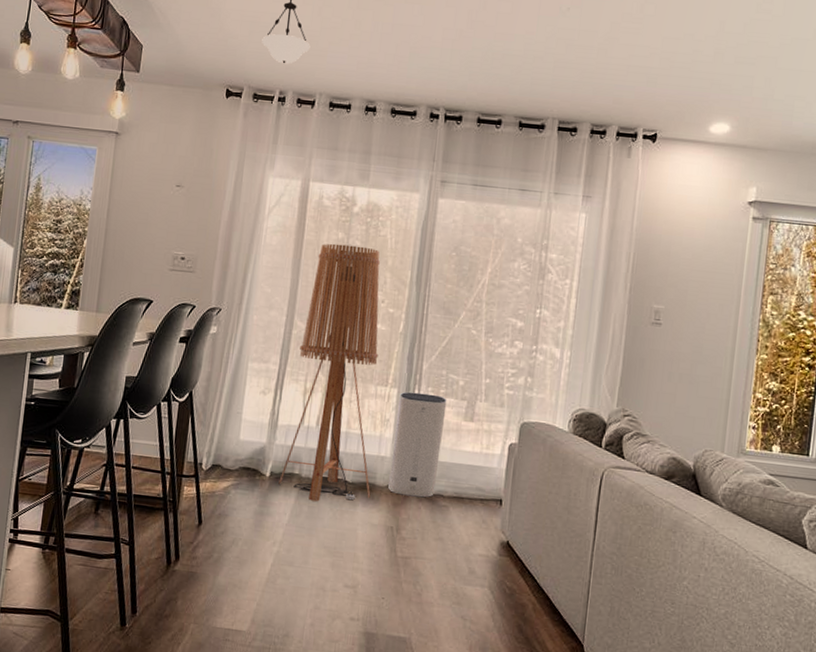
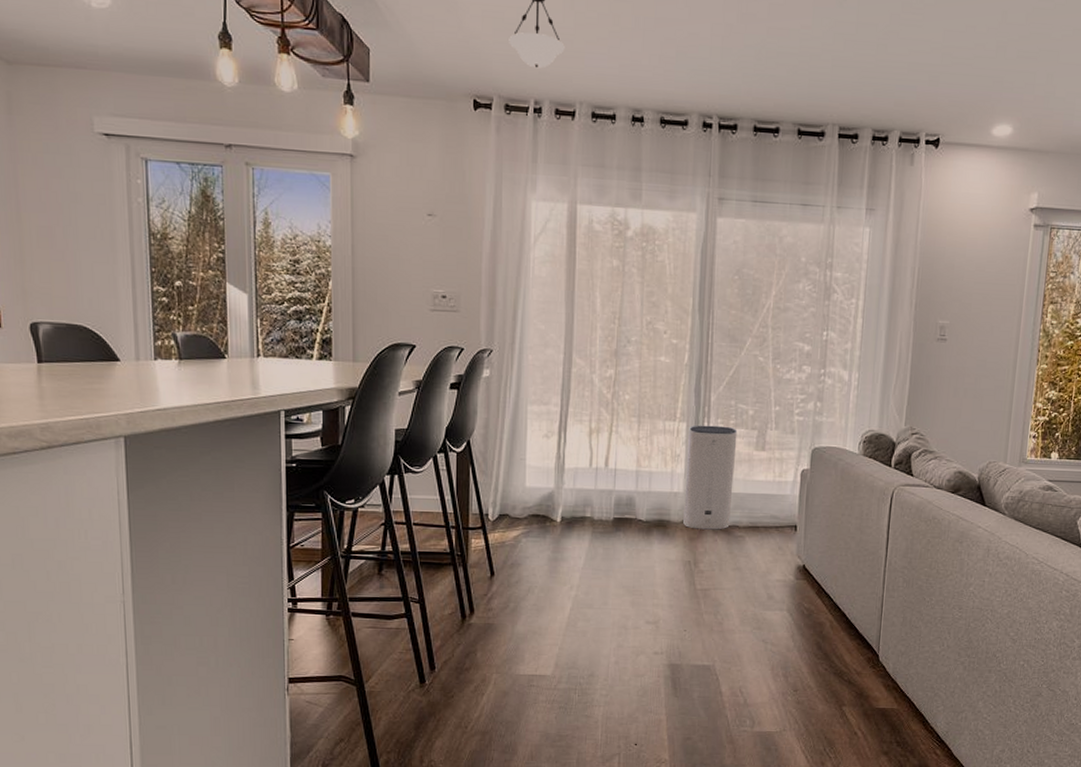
floor lamp: present [278,243,380,502] -> none [571,272,666,543]

